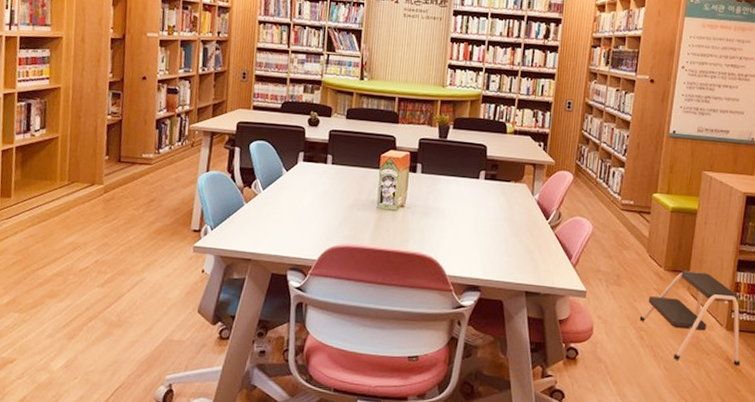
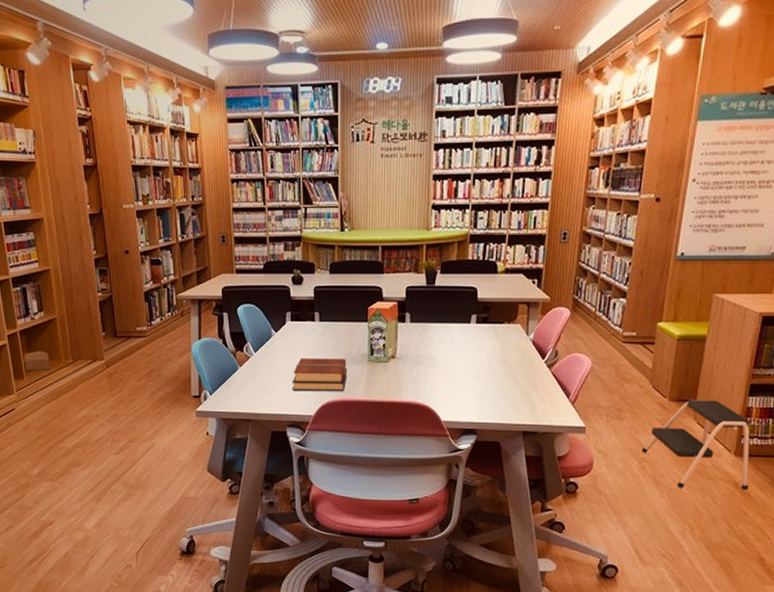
decorative box: none [15,169,44,191] -> present [24,350,50,371]
books: none [297,199,356,237] -> present [292,358,348,391]

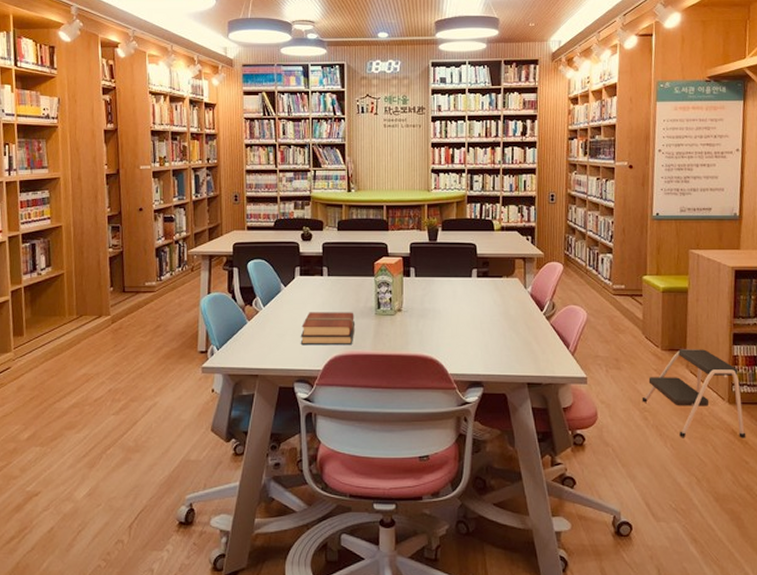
decorative box: present [24,350,50,371] -> none [26,306,53,327]

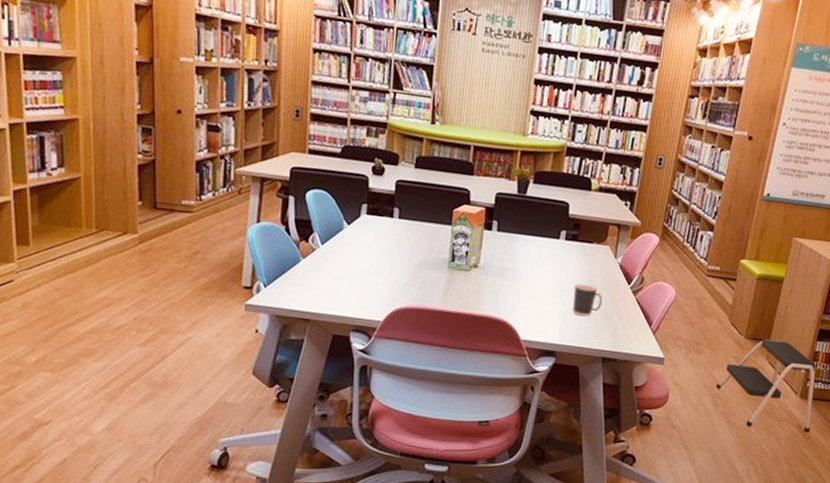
books: present [300,312,356,344] -> none [360,256,425,297]
mug: none [491,315,519,346] -> present [572,284,602,317]

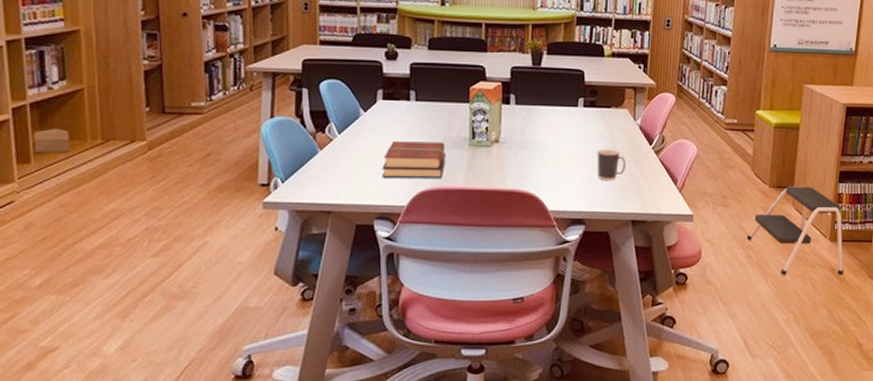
decorative box: none [32,213,67,238] -> present [33,128,70,153]
books: none [360,256,425,297] -> present [381,141,447,178]

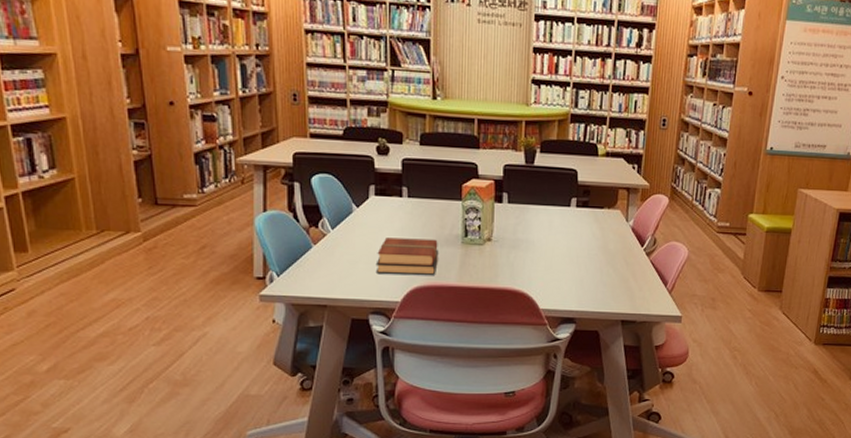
decorative box: present [33,128,70,153] -> none [28,217,66,243]
mug: present [596,149,626,181] -> none [588,249,617,281]
step stool: present [746,186,844,275] -> none [733,290,828,377]

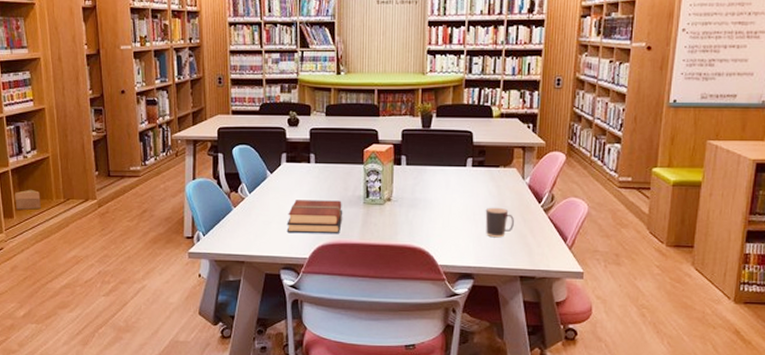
decorative box: none [28,217,66,243] -> present [15,189,41,210]
mug: none [588,249,617,281] -> present [485,207,514,238]

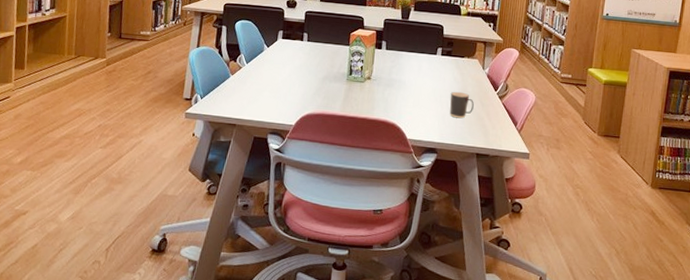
decorative box: present [15,189,41,210] -> none [28,44,53,63]
books: present [286,200,343,233] -> none [276,72,329,105]

